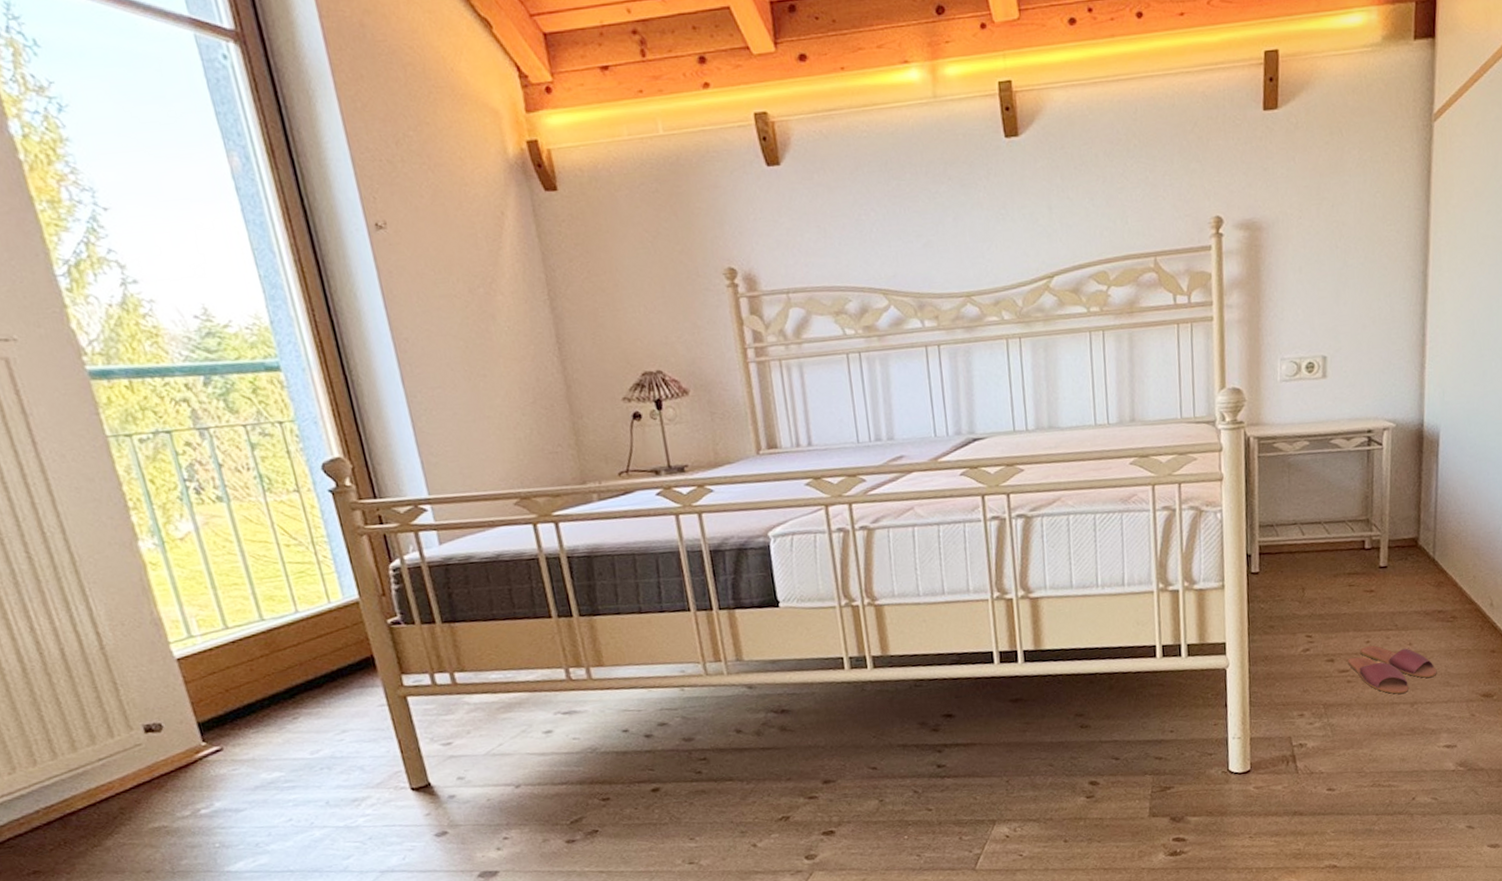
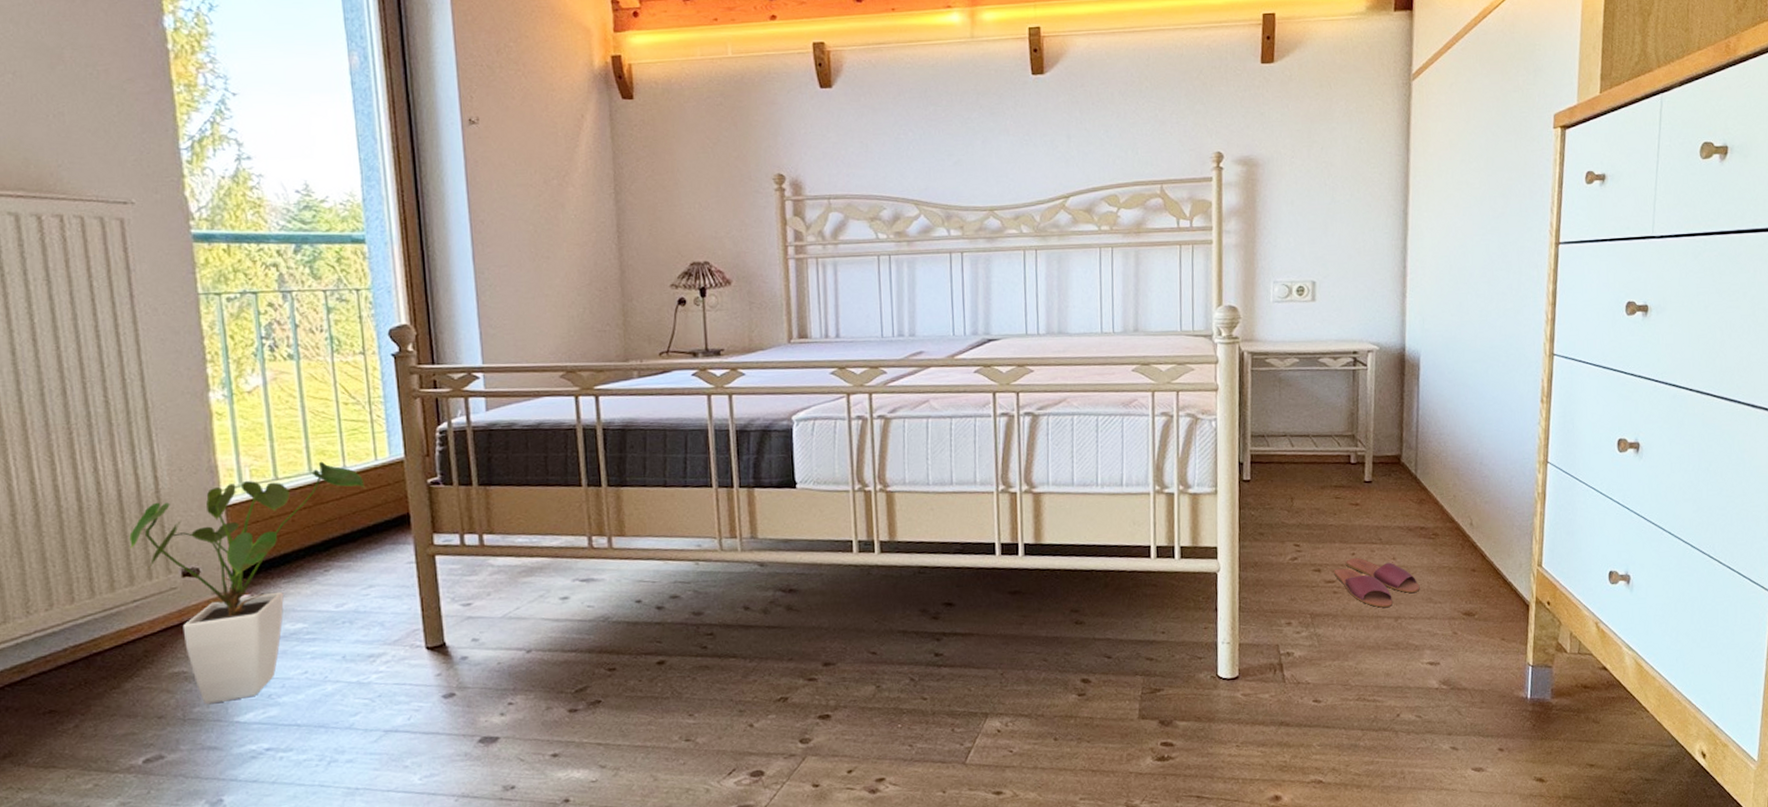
house plant: none [81,607,322,857] -> present [129,461,365,705]

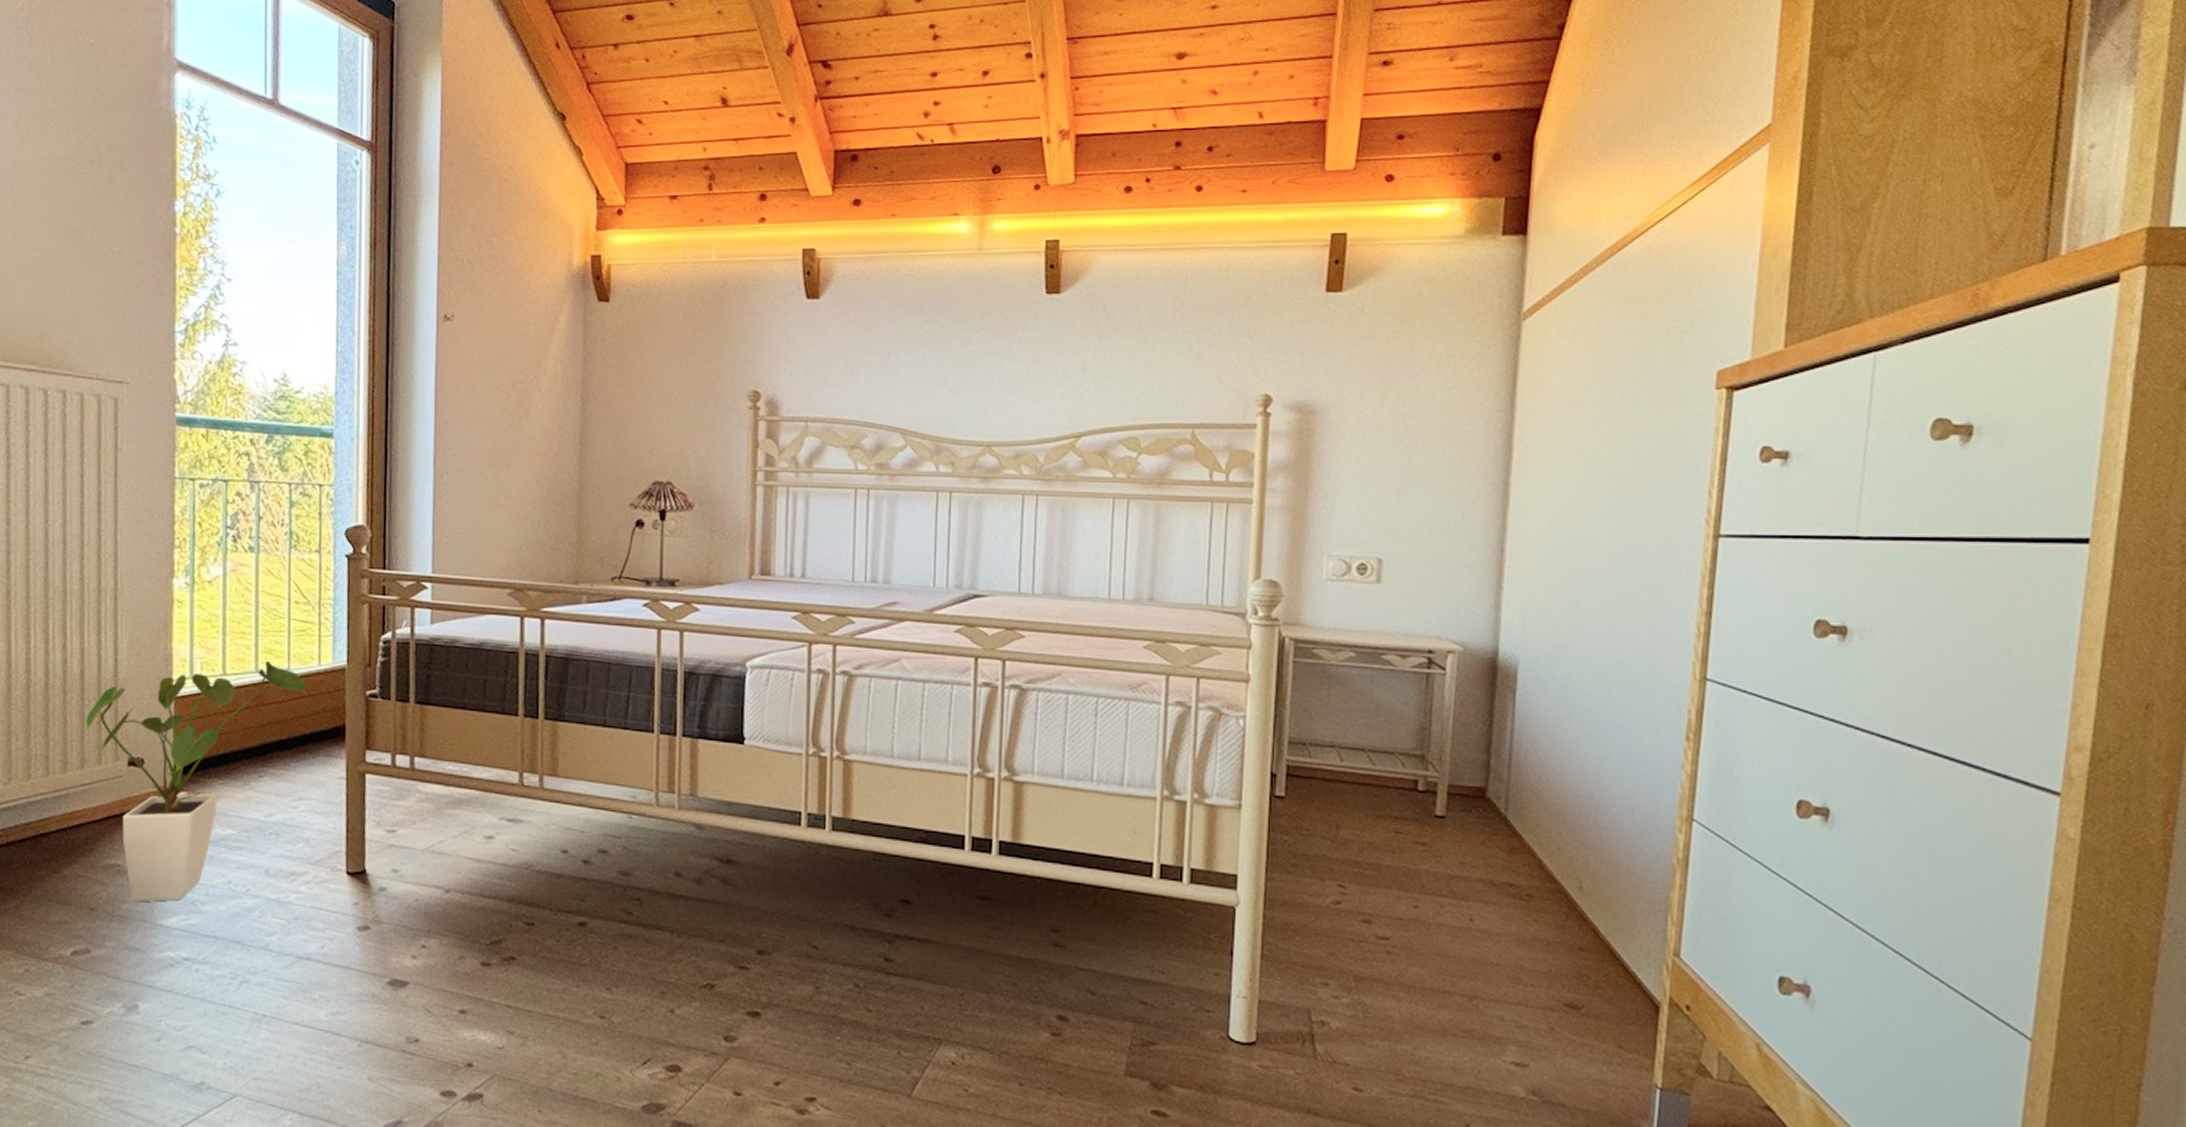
slippers: present [1334,558,1420,608] -> none [1388,912,1505,981]

